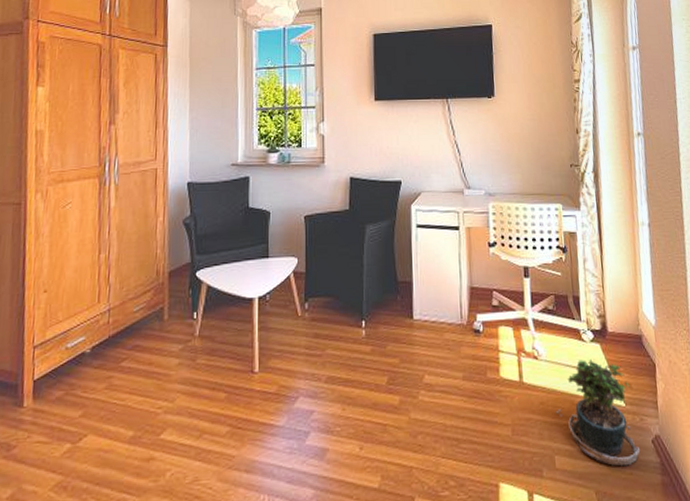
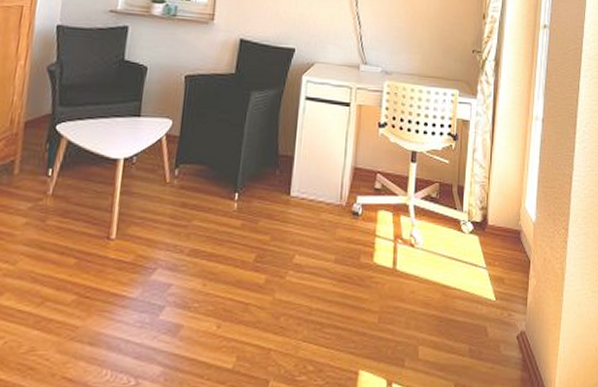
potted plant: present [555,359,640,467] -> none [425,251,503,361]

